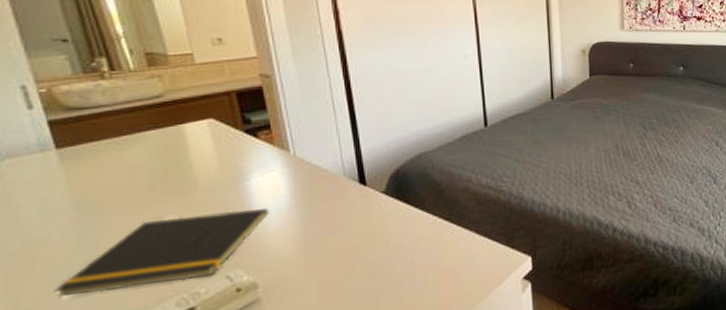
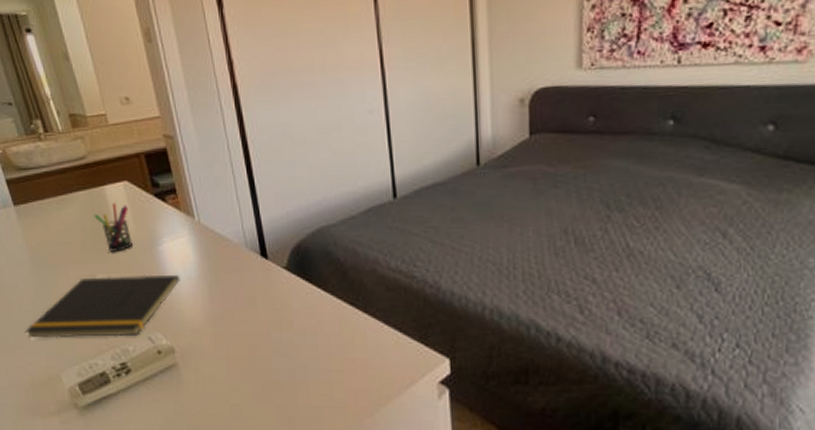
pen holder: none [167,140,215,192] -> present [94,202,134,253]

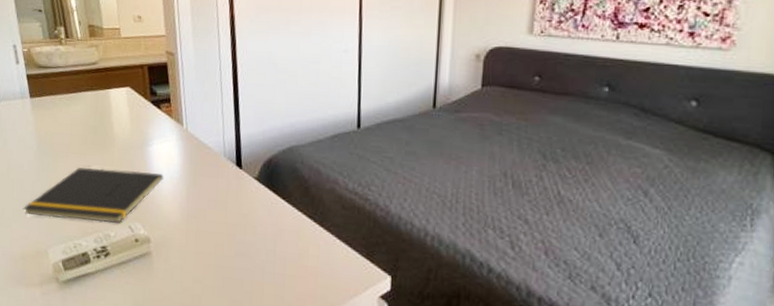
pen holder: present [94,202,134,253] -> none [97,104,128,149]

